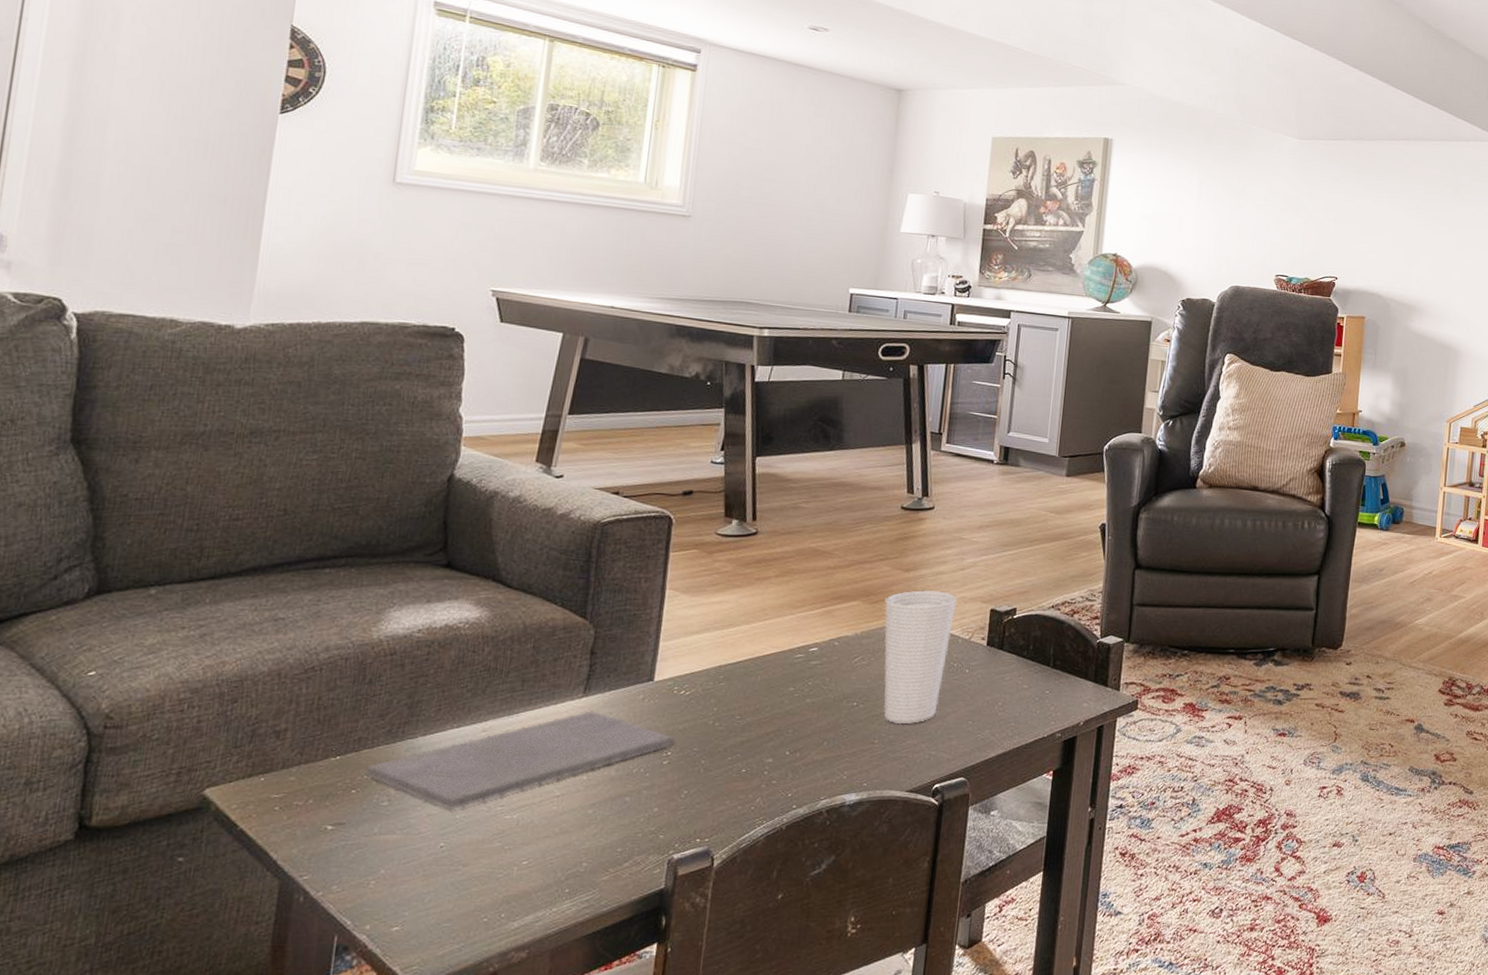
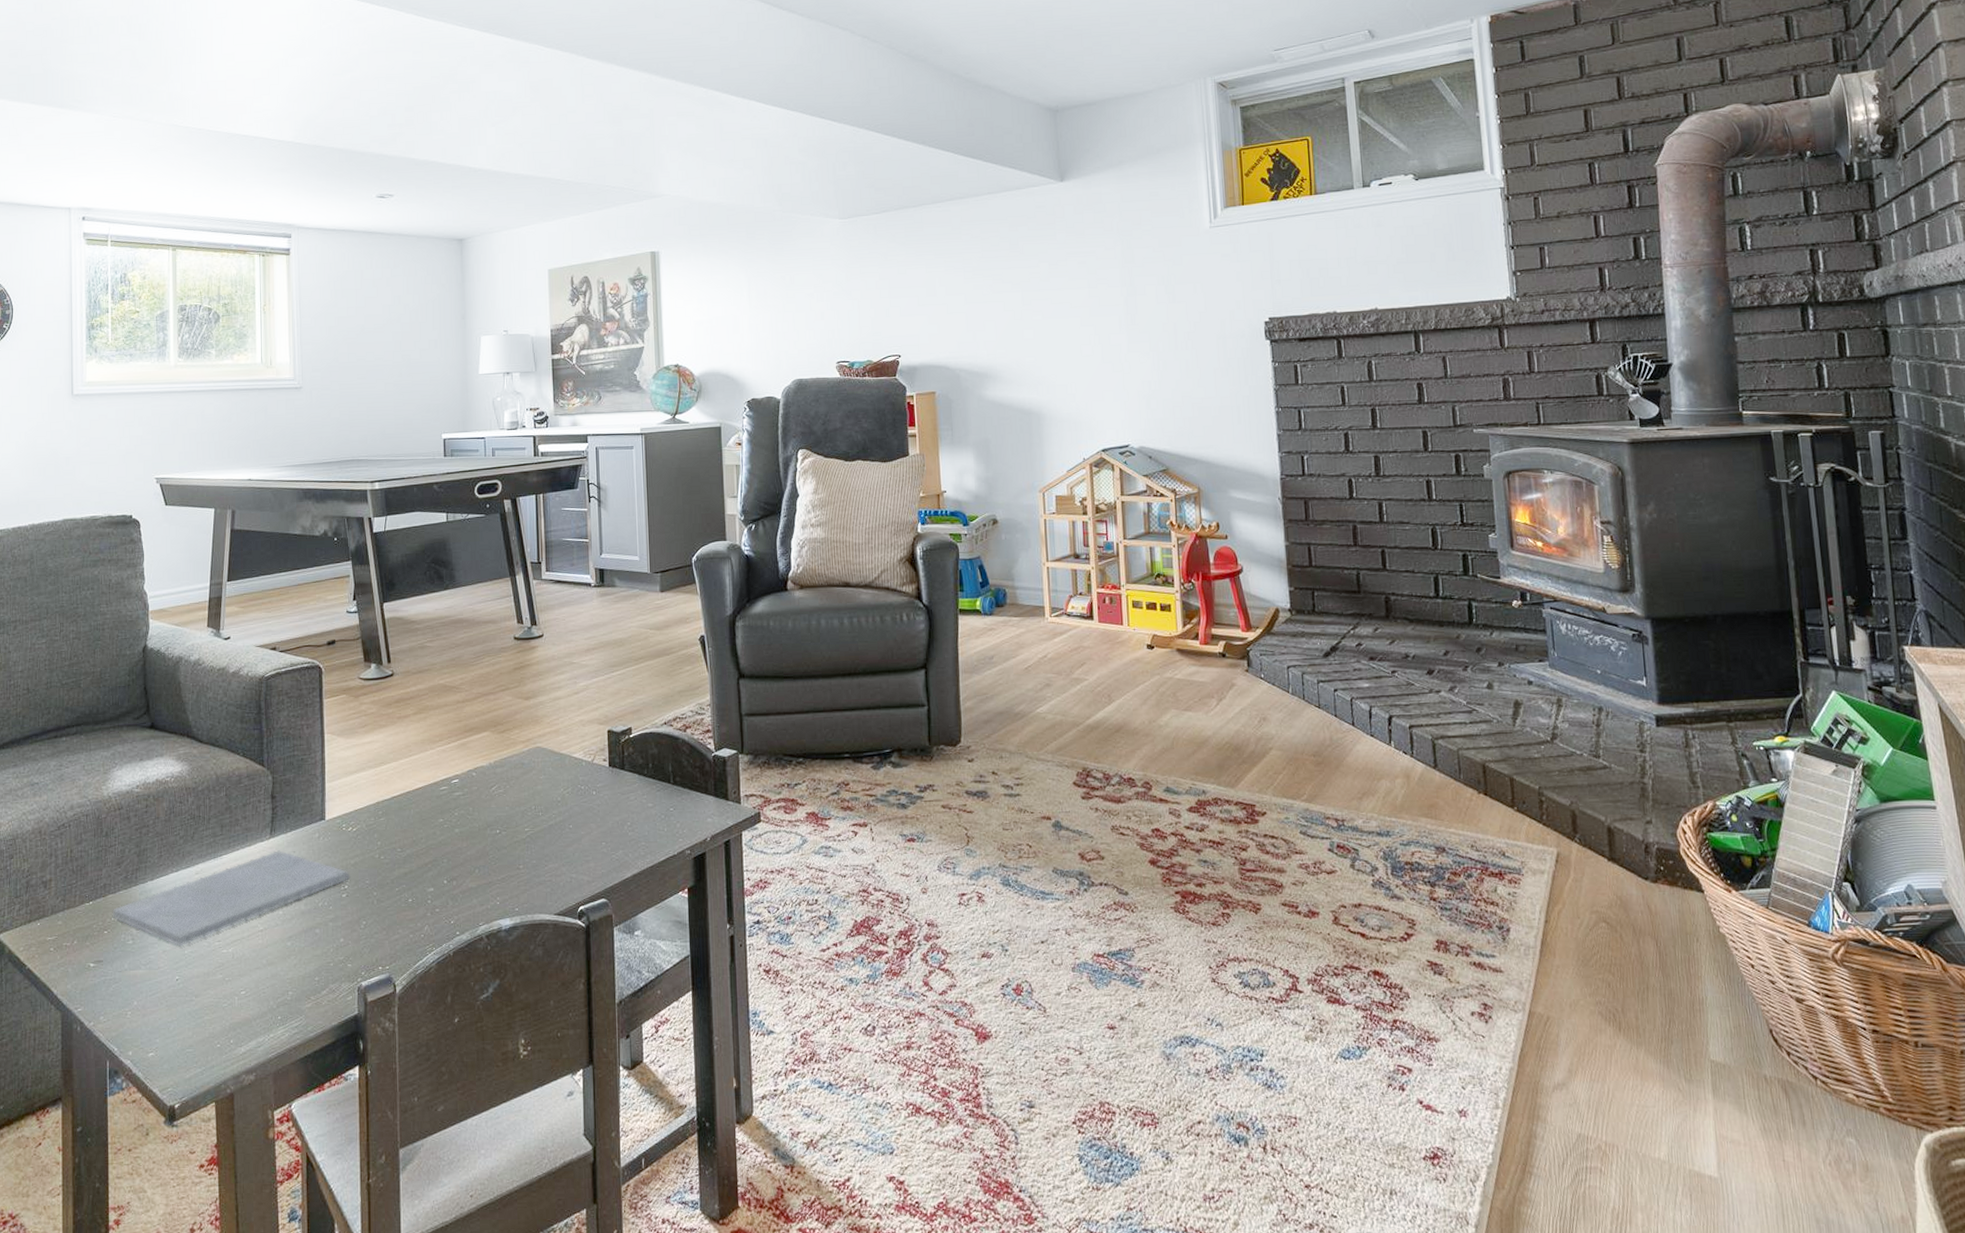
cup: present [883,589,957,725] -> none [512,715,576,849]

